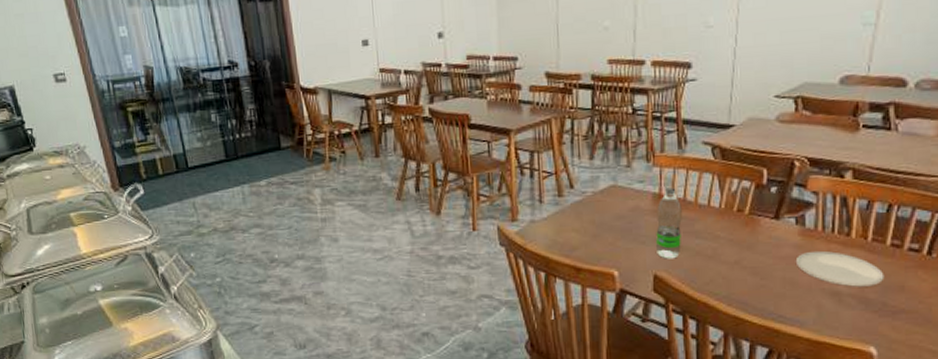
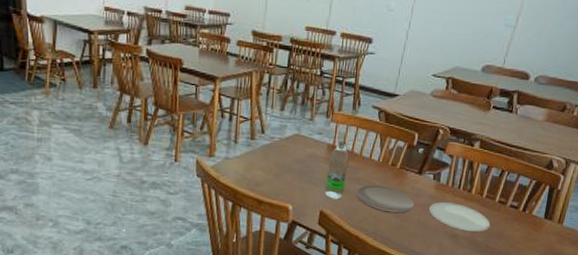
plate: none [697,237,776,271] -> present [356,185,415,214]

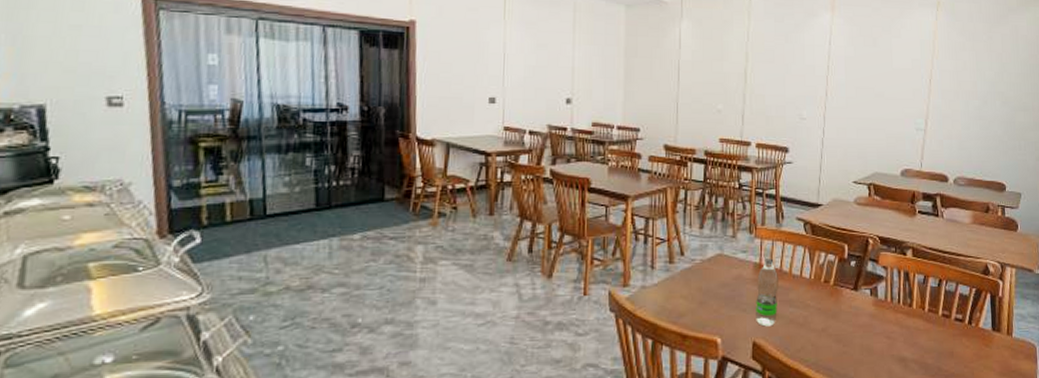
plate: present [356,185,415,214] -> none [791,306,855,339]
plate: present [428,201,491,232] -> none [870,319,939,353]

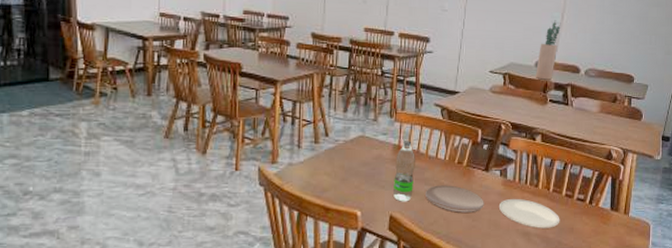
plate: none [791,306,855,339] -> present [425,185,484,214]
plate: none [870,319,939,353] -> present [498,198,560,229]
vase: none [902,127,925,190] -> present [536,20,561,80]

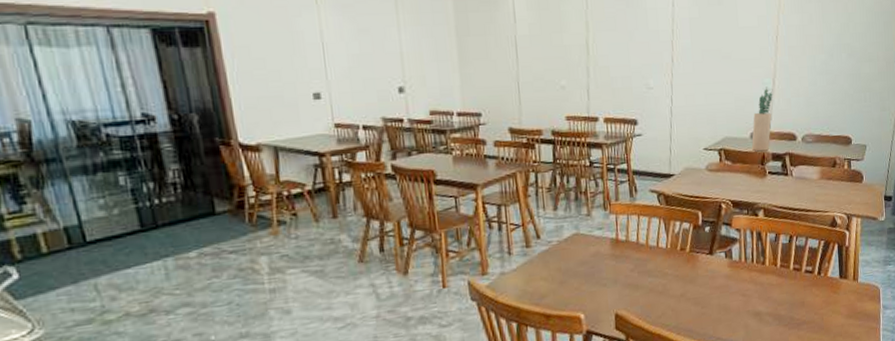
bottle: present [392,141,416,202] -> none [614,232,637,298]
plate: present [425,185,484,214] -> none [650,273,712,303]
plate: present [498,198,560,229] -> none [726,278,791,307]

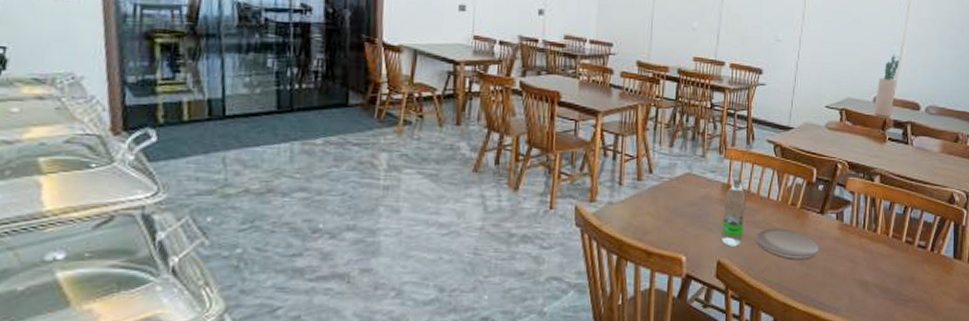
bottle: none [614,232,637,298] -> present [720,179,747,247]
plate: none [650,273,712,303] -> present [756,228,819,260]

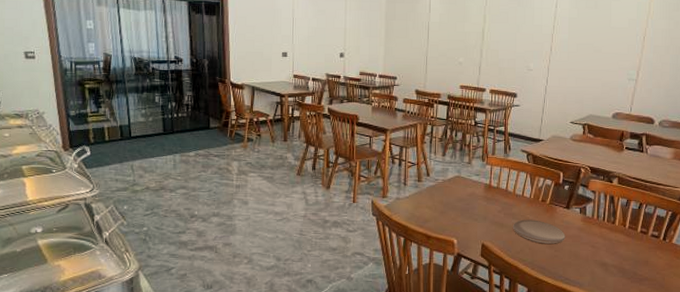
bottle: present [720,179,747,247] -> none [484,181,505,233]
vase: present [874,54,900,117] -> none [613,77,636,130]

